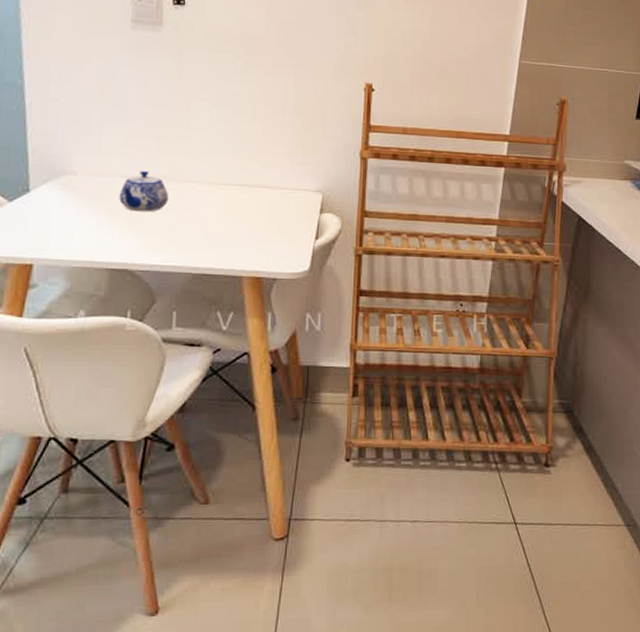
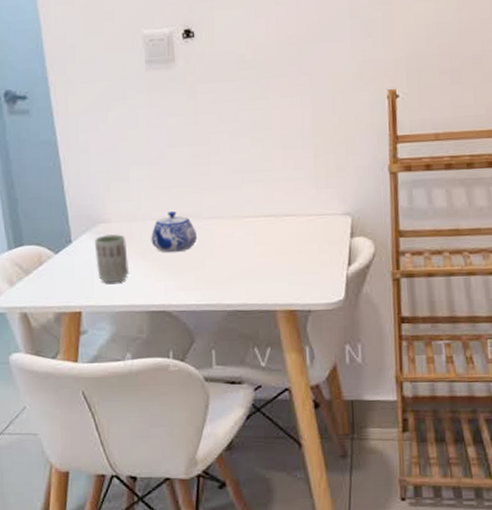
cup: none [55,186,93,237] -> present [94,233,130,283]

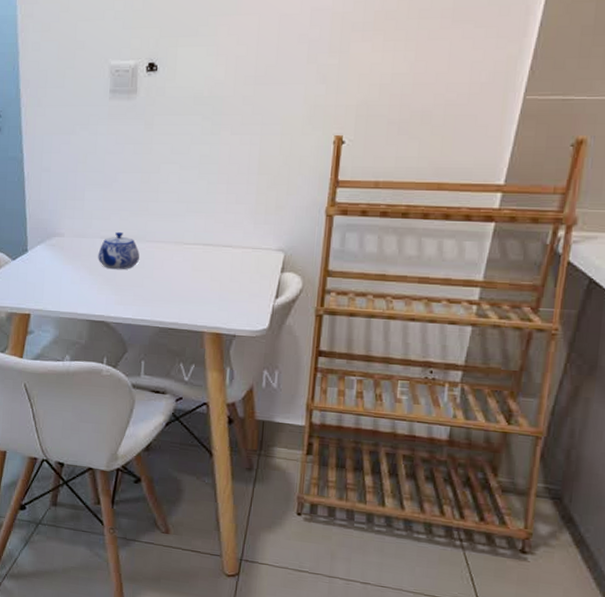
cup: present [94,233,130,283] -> none [47,247,76,292]

